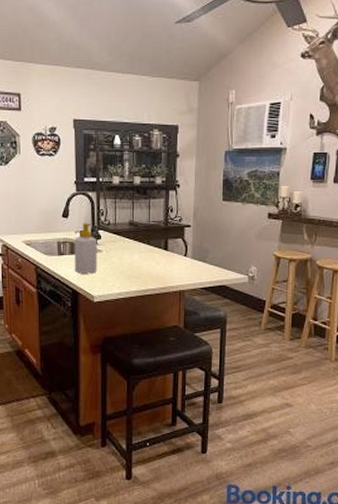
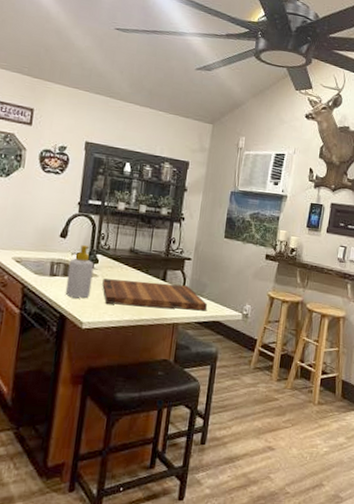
cutting board: none [107,252,211,277] -> present [102,279,207,311]

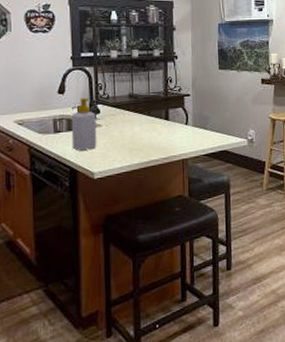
cutting board: present [102,279,207,311] -> none [107,121,212,151]

